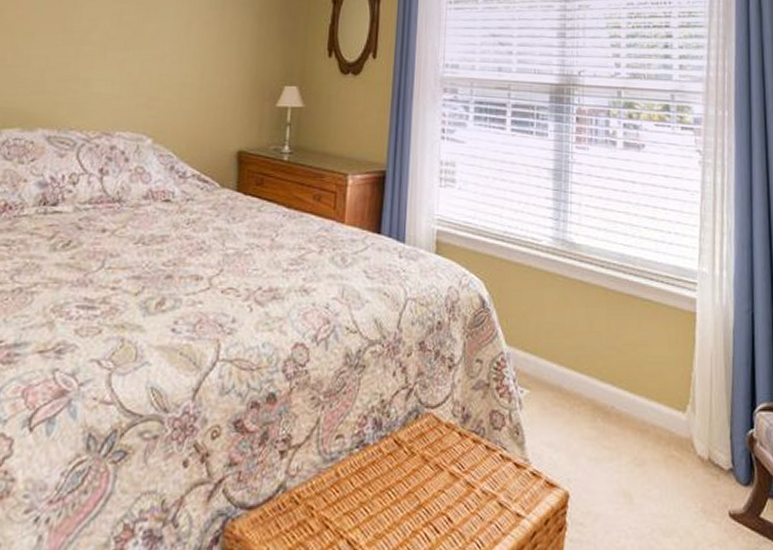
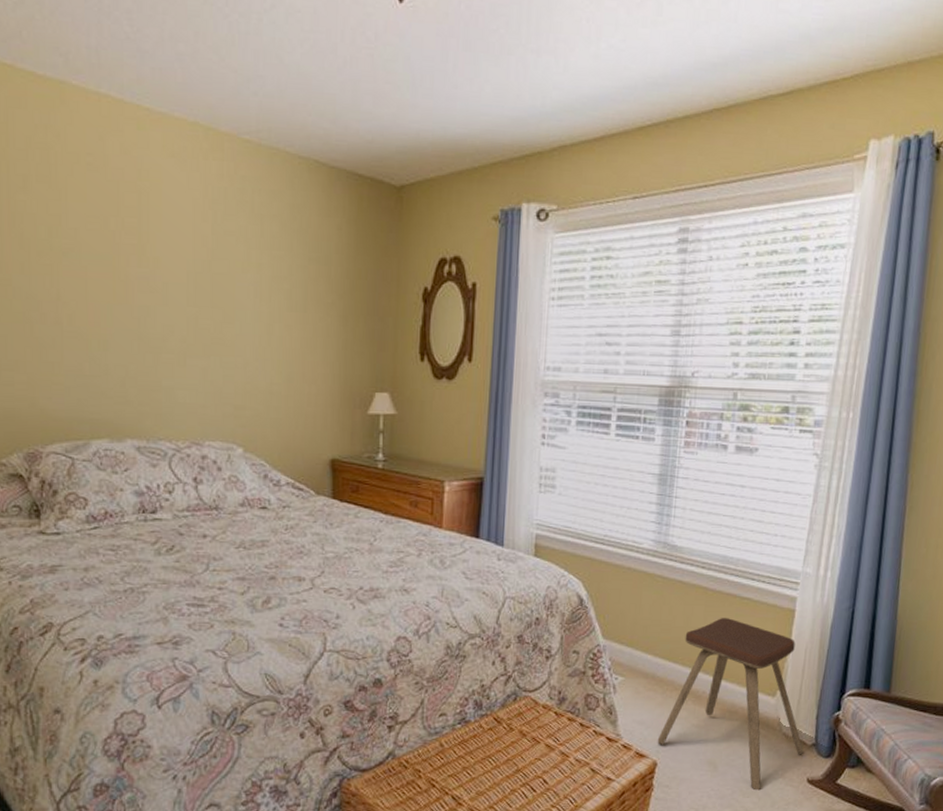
music stool: none [568,322,722,528] -> present [657,618,804,791]

